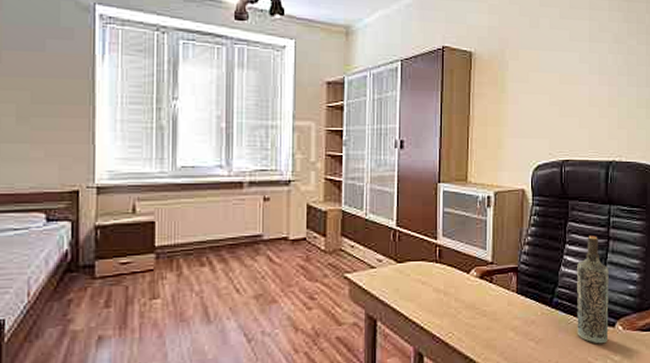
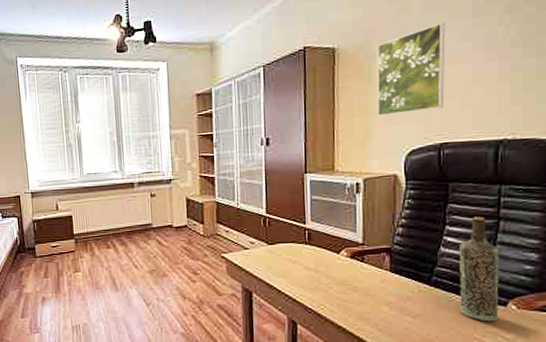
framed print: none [508,42,568,128] -> present [377,22,446,116]

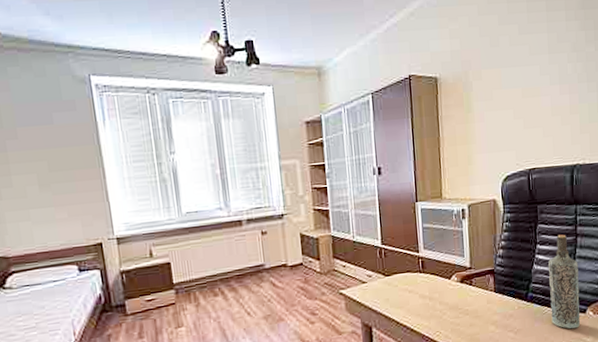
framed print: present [377,22,446,116] -> none [473,57,530,144]

